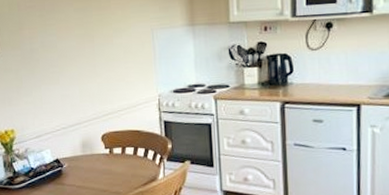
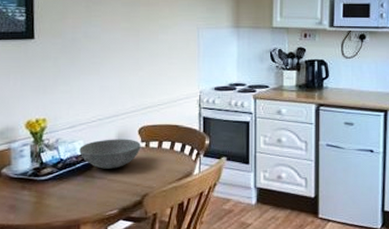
bowl: none [47,146,105,176] -> present [79,139,141,169]

